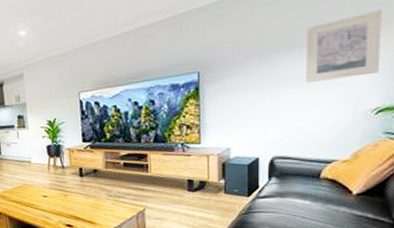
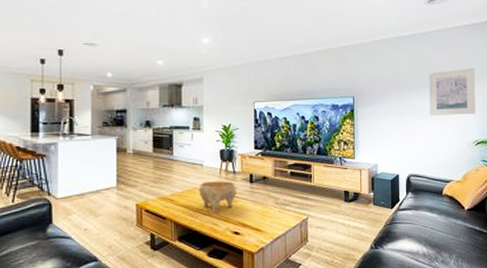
decorative bowl: none [28,176,67,208] -> present [199,181,237,214]

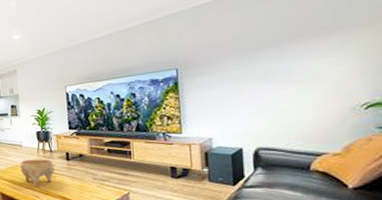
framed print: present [429,68,476,115] -> none [283,11,364,78]

